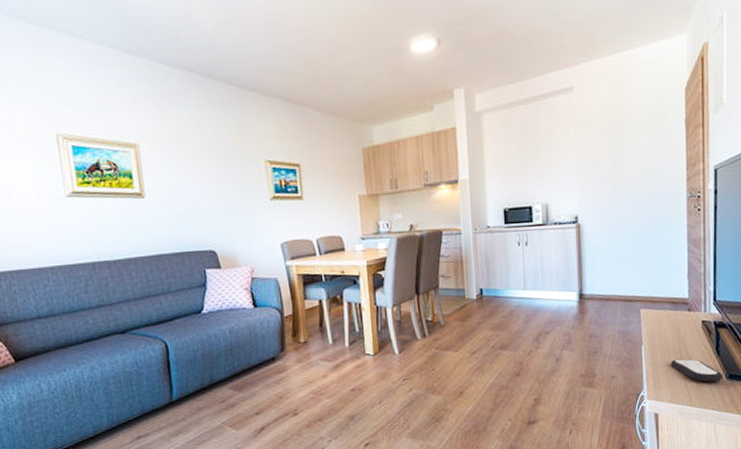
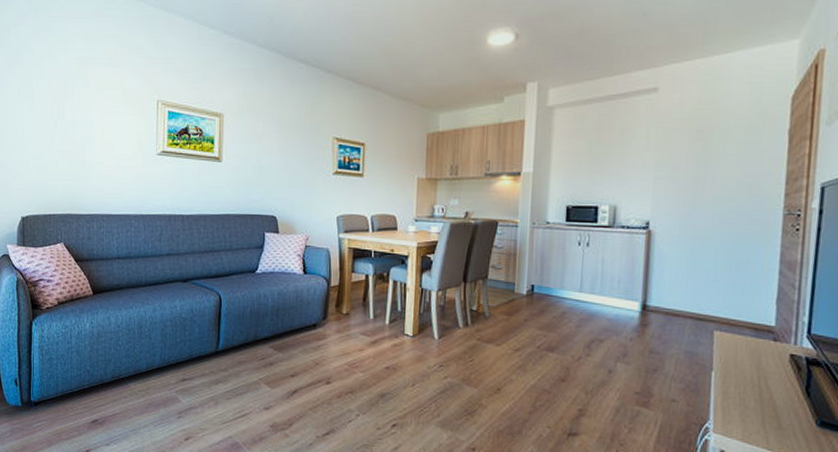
remote control: present [670,359,723,382] -> none [745,393,813,427]

